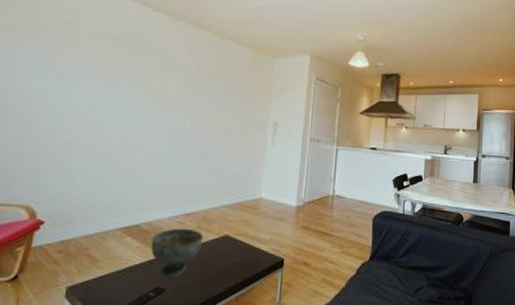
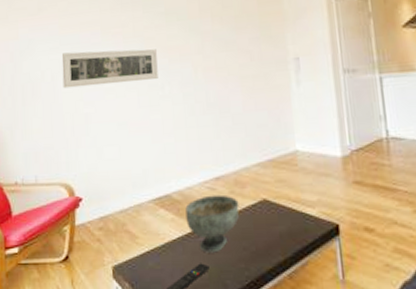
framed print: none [41,79,150,120] -> present [62,49,158,89]

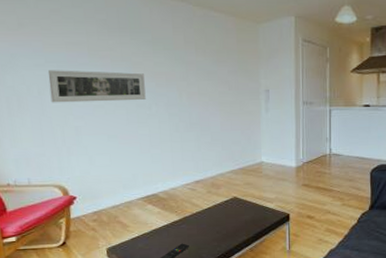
decorative bowl: present [185,194,240,253] -> none [170,194,215,236]

